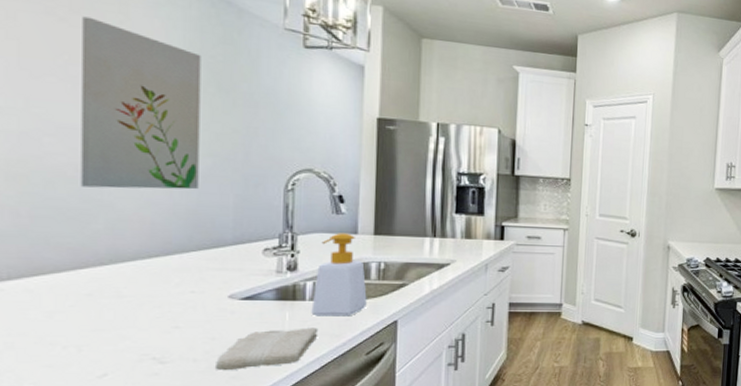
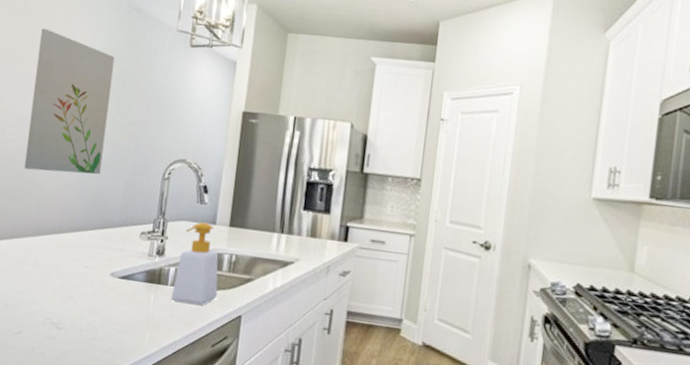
washcloth: present [216,327,319,371] -> none [94,310,175,346]

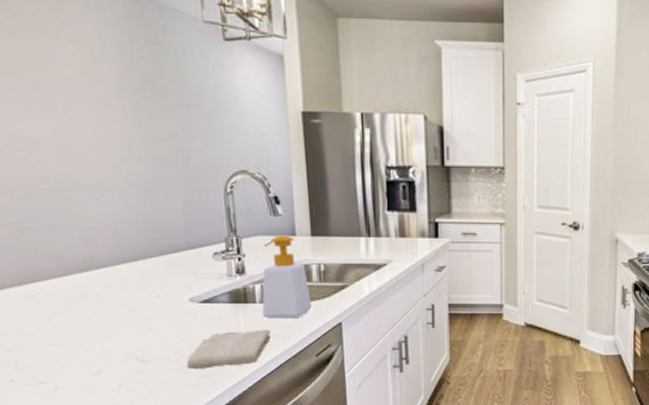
wall art: present [24,28,115,175] -> none [27,28,150,199]
washcloth: none [94,310,175,346] -> present [187,329,272,370]

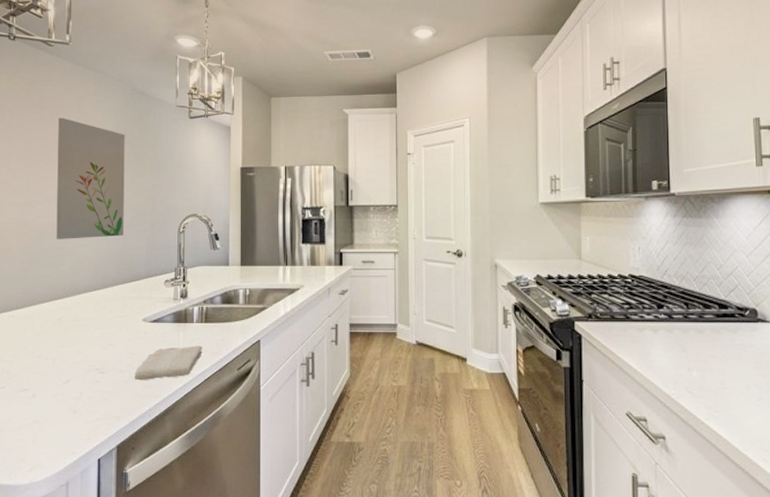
wall art: none [27,28,150,199] -> present [56,117,125,239]
soap bottle: present [262,235,312,319] -> none [197,265,237,336]

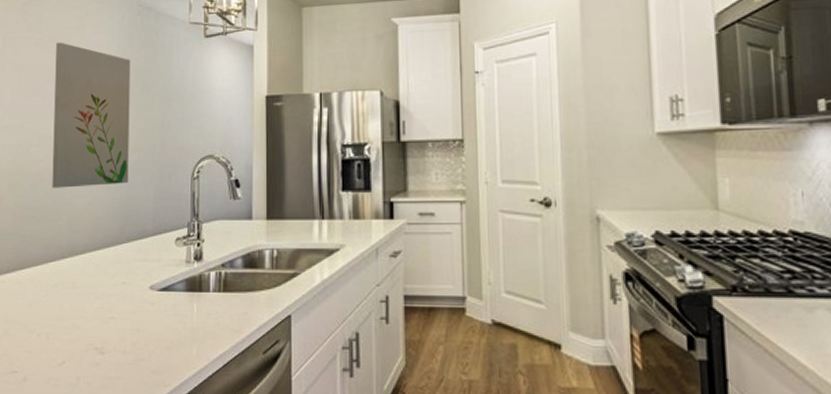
washcloth: present [135,345,203,381] -> none [140,321,221,365]

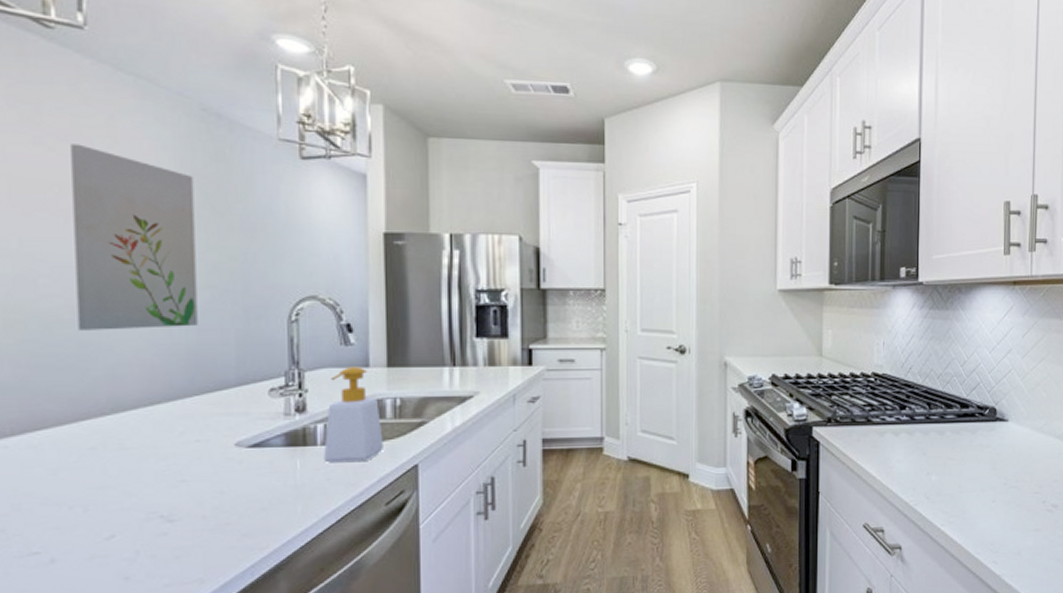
soap bottle: none [215,219,262,310] -> present [323,366,383,463]

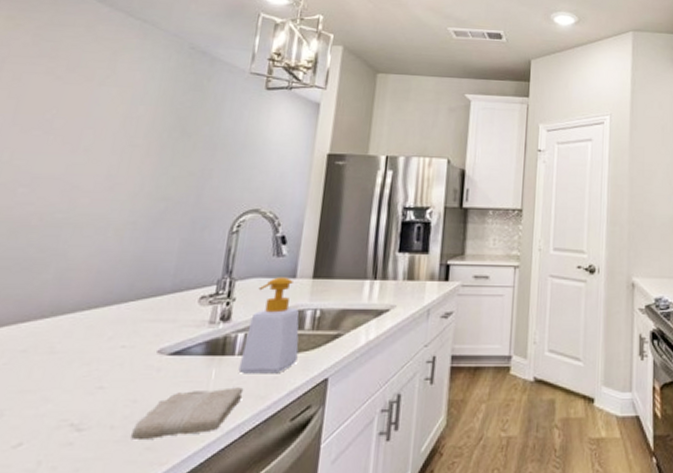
wall art: present [71,143,198,330] -> none [40,74,172,237]
washcloth: none [226,476,333,529] -> present [131,387,244,441]

